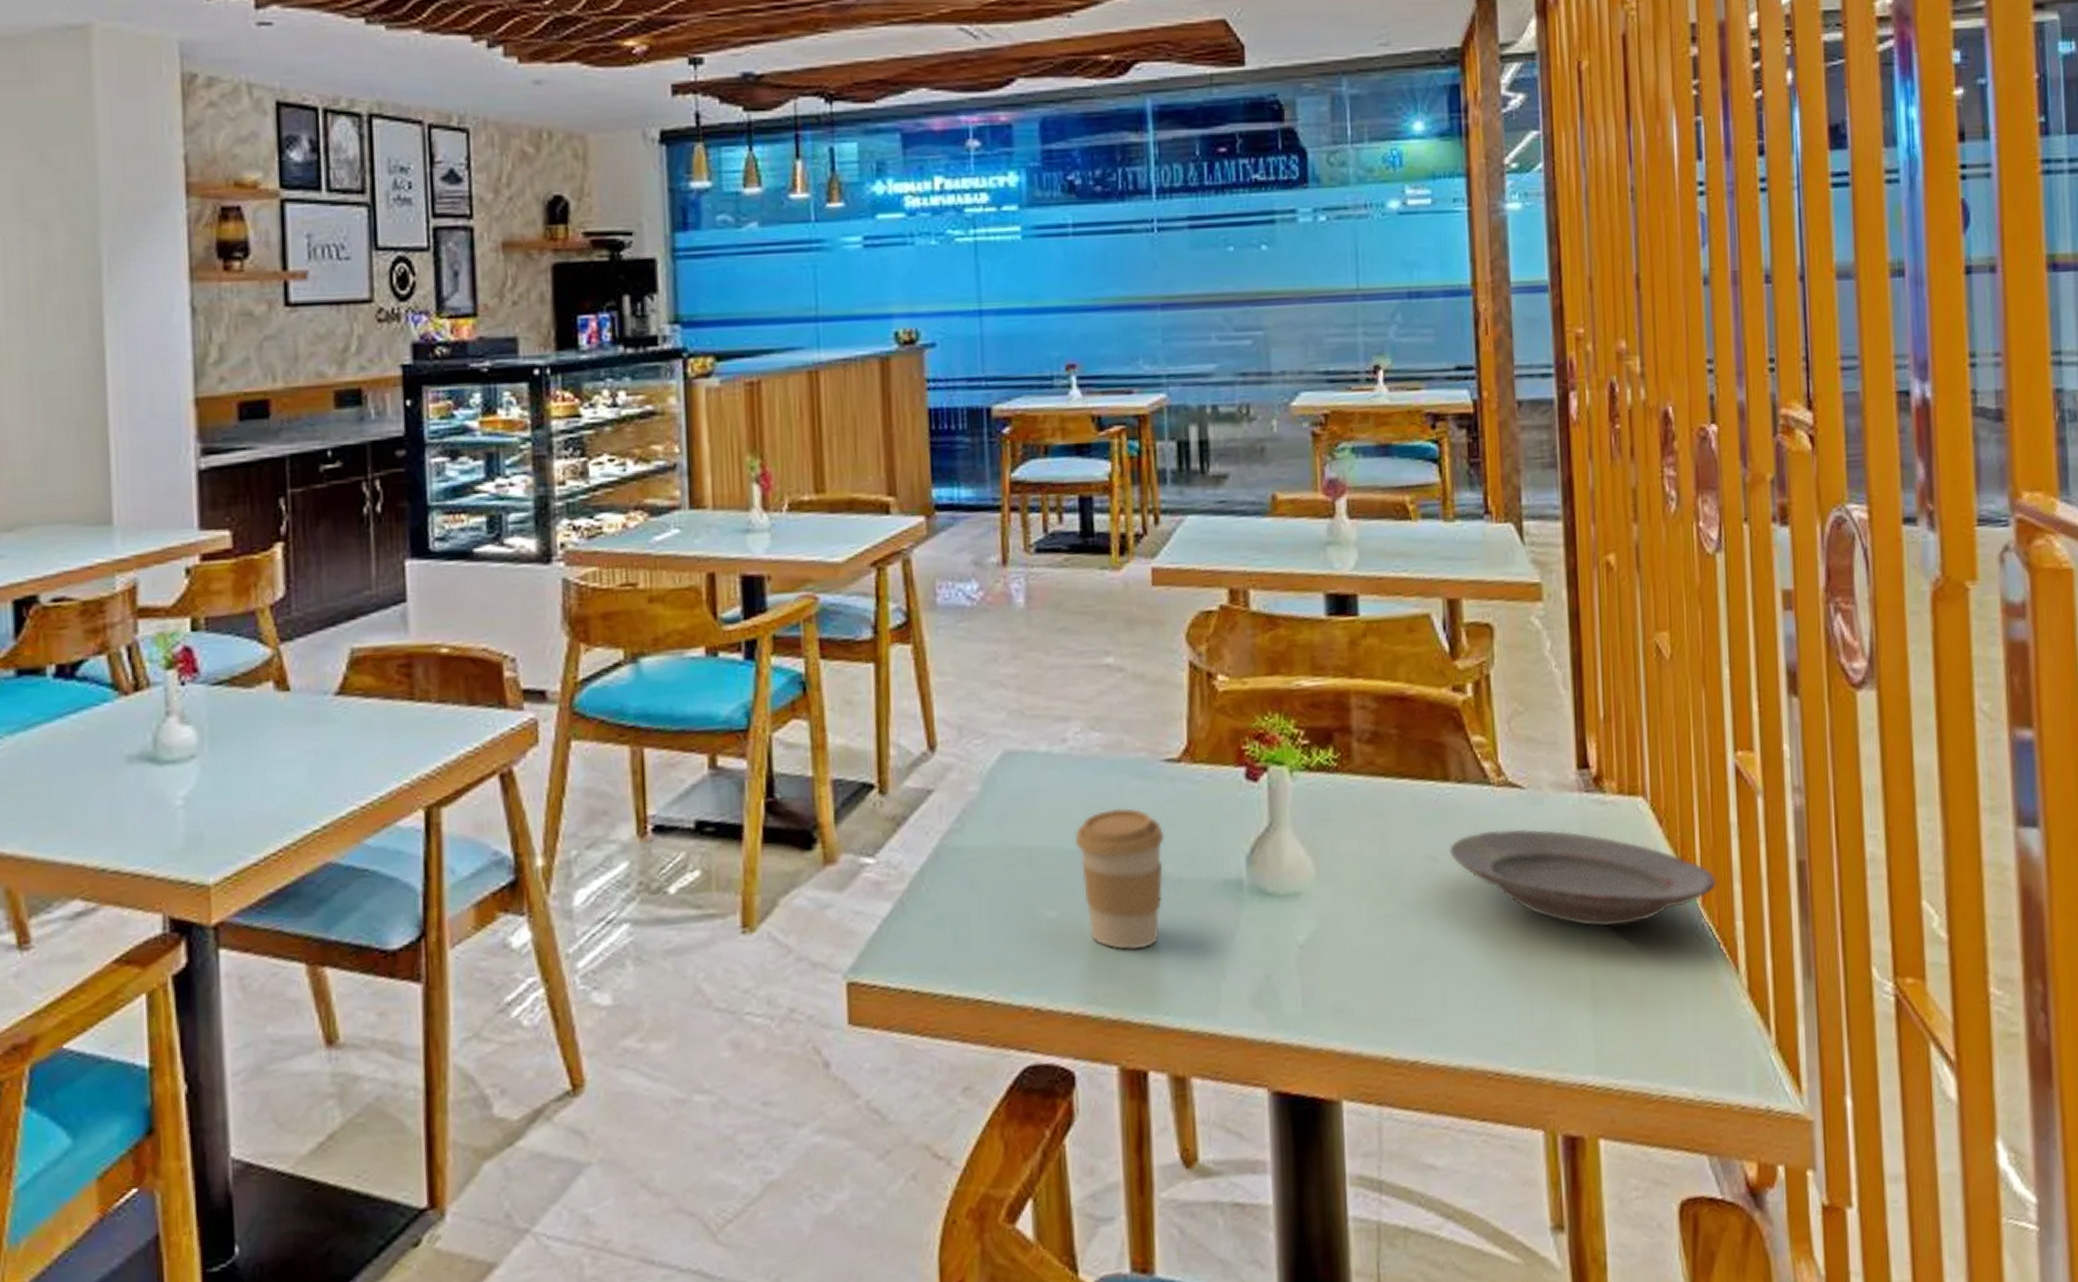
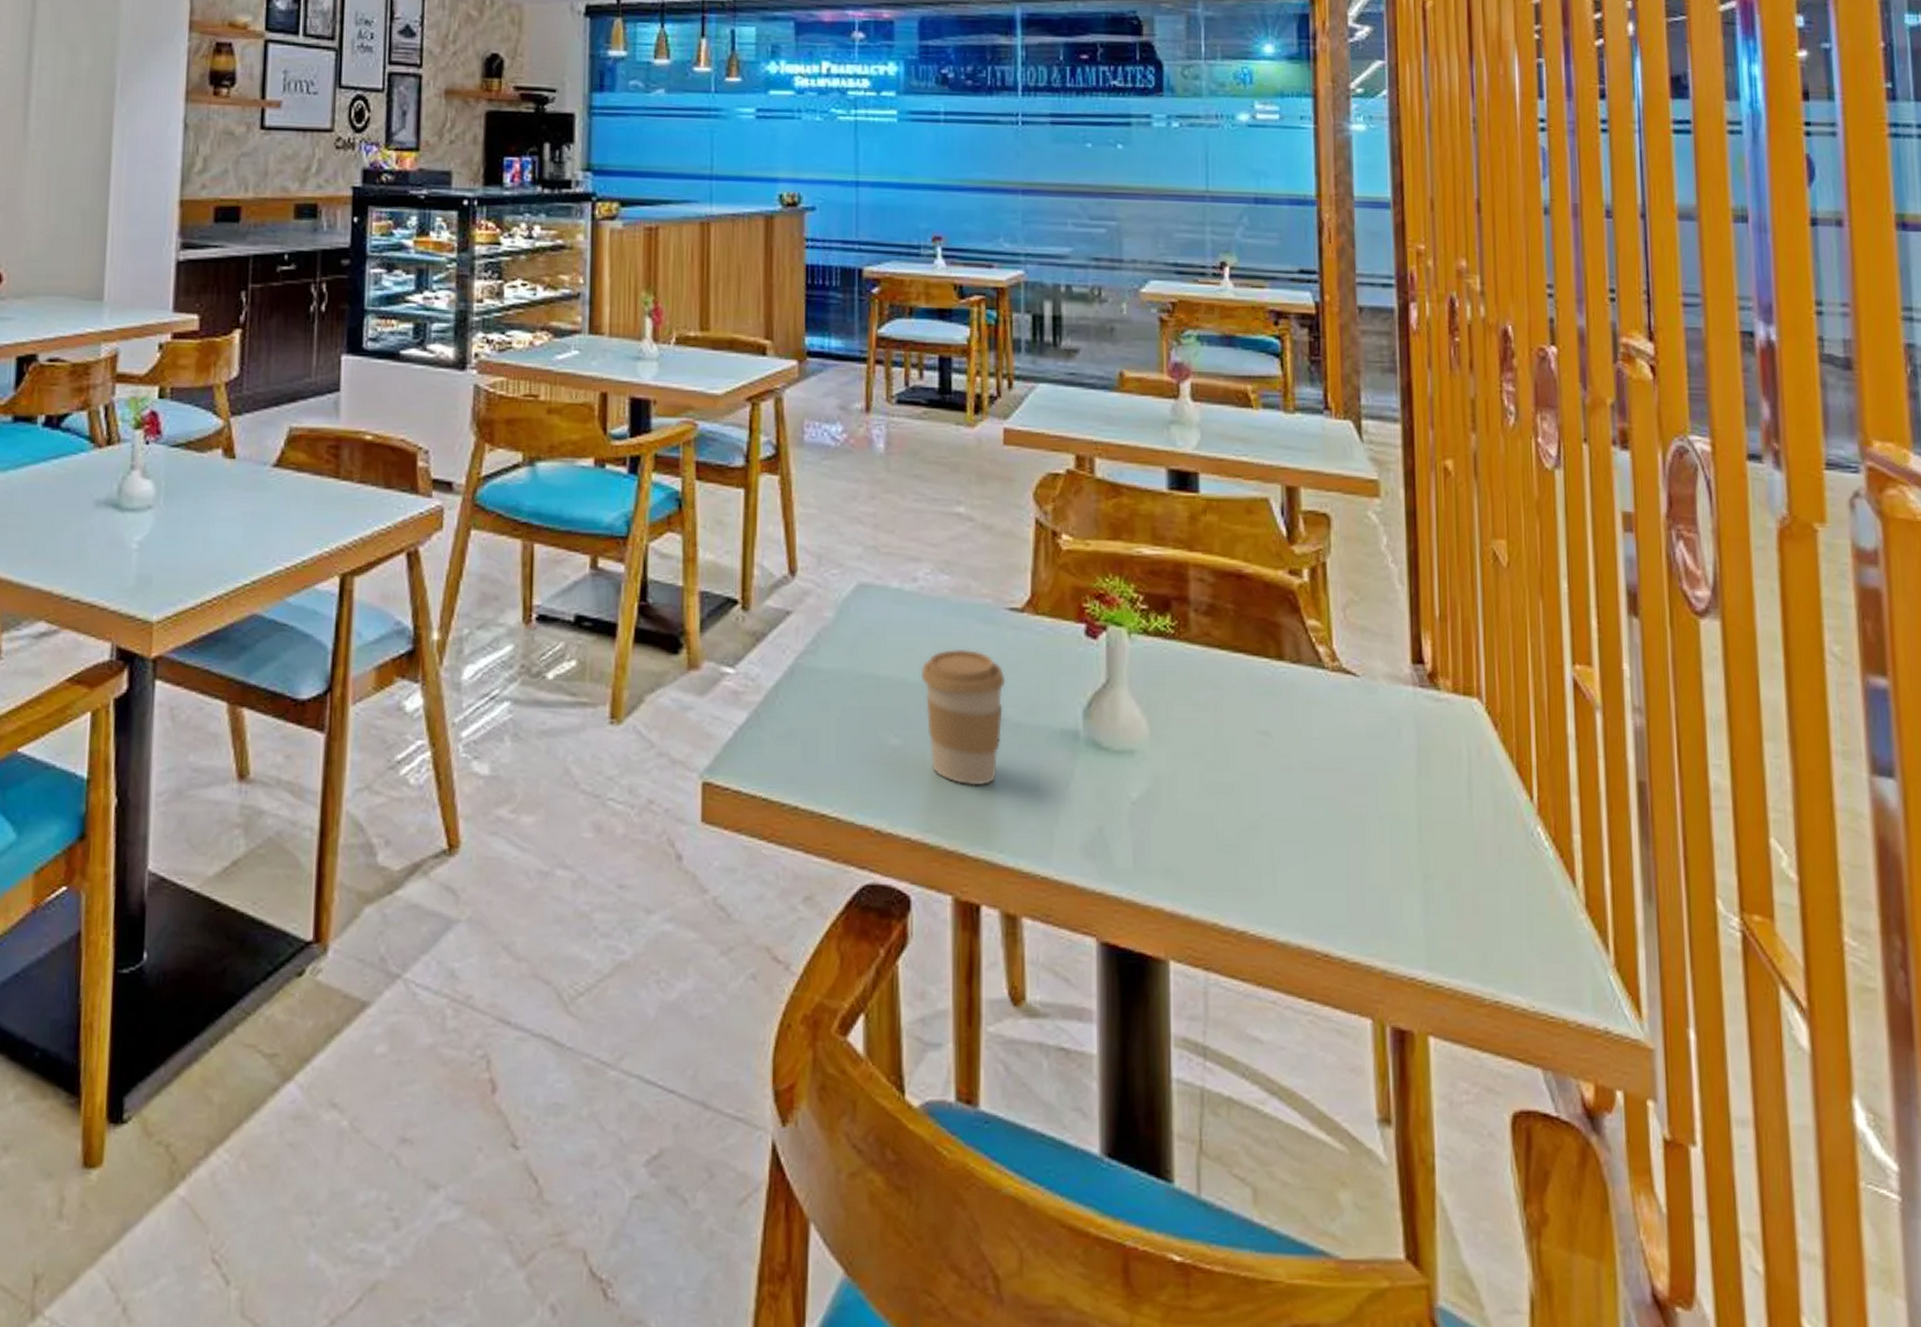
plate: present [1449,828,1717,927] -> none [1282,713,1553,823]

